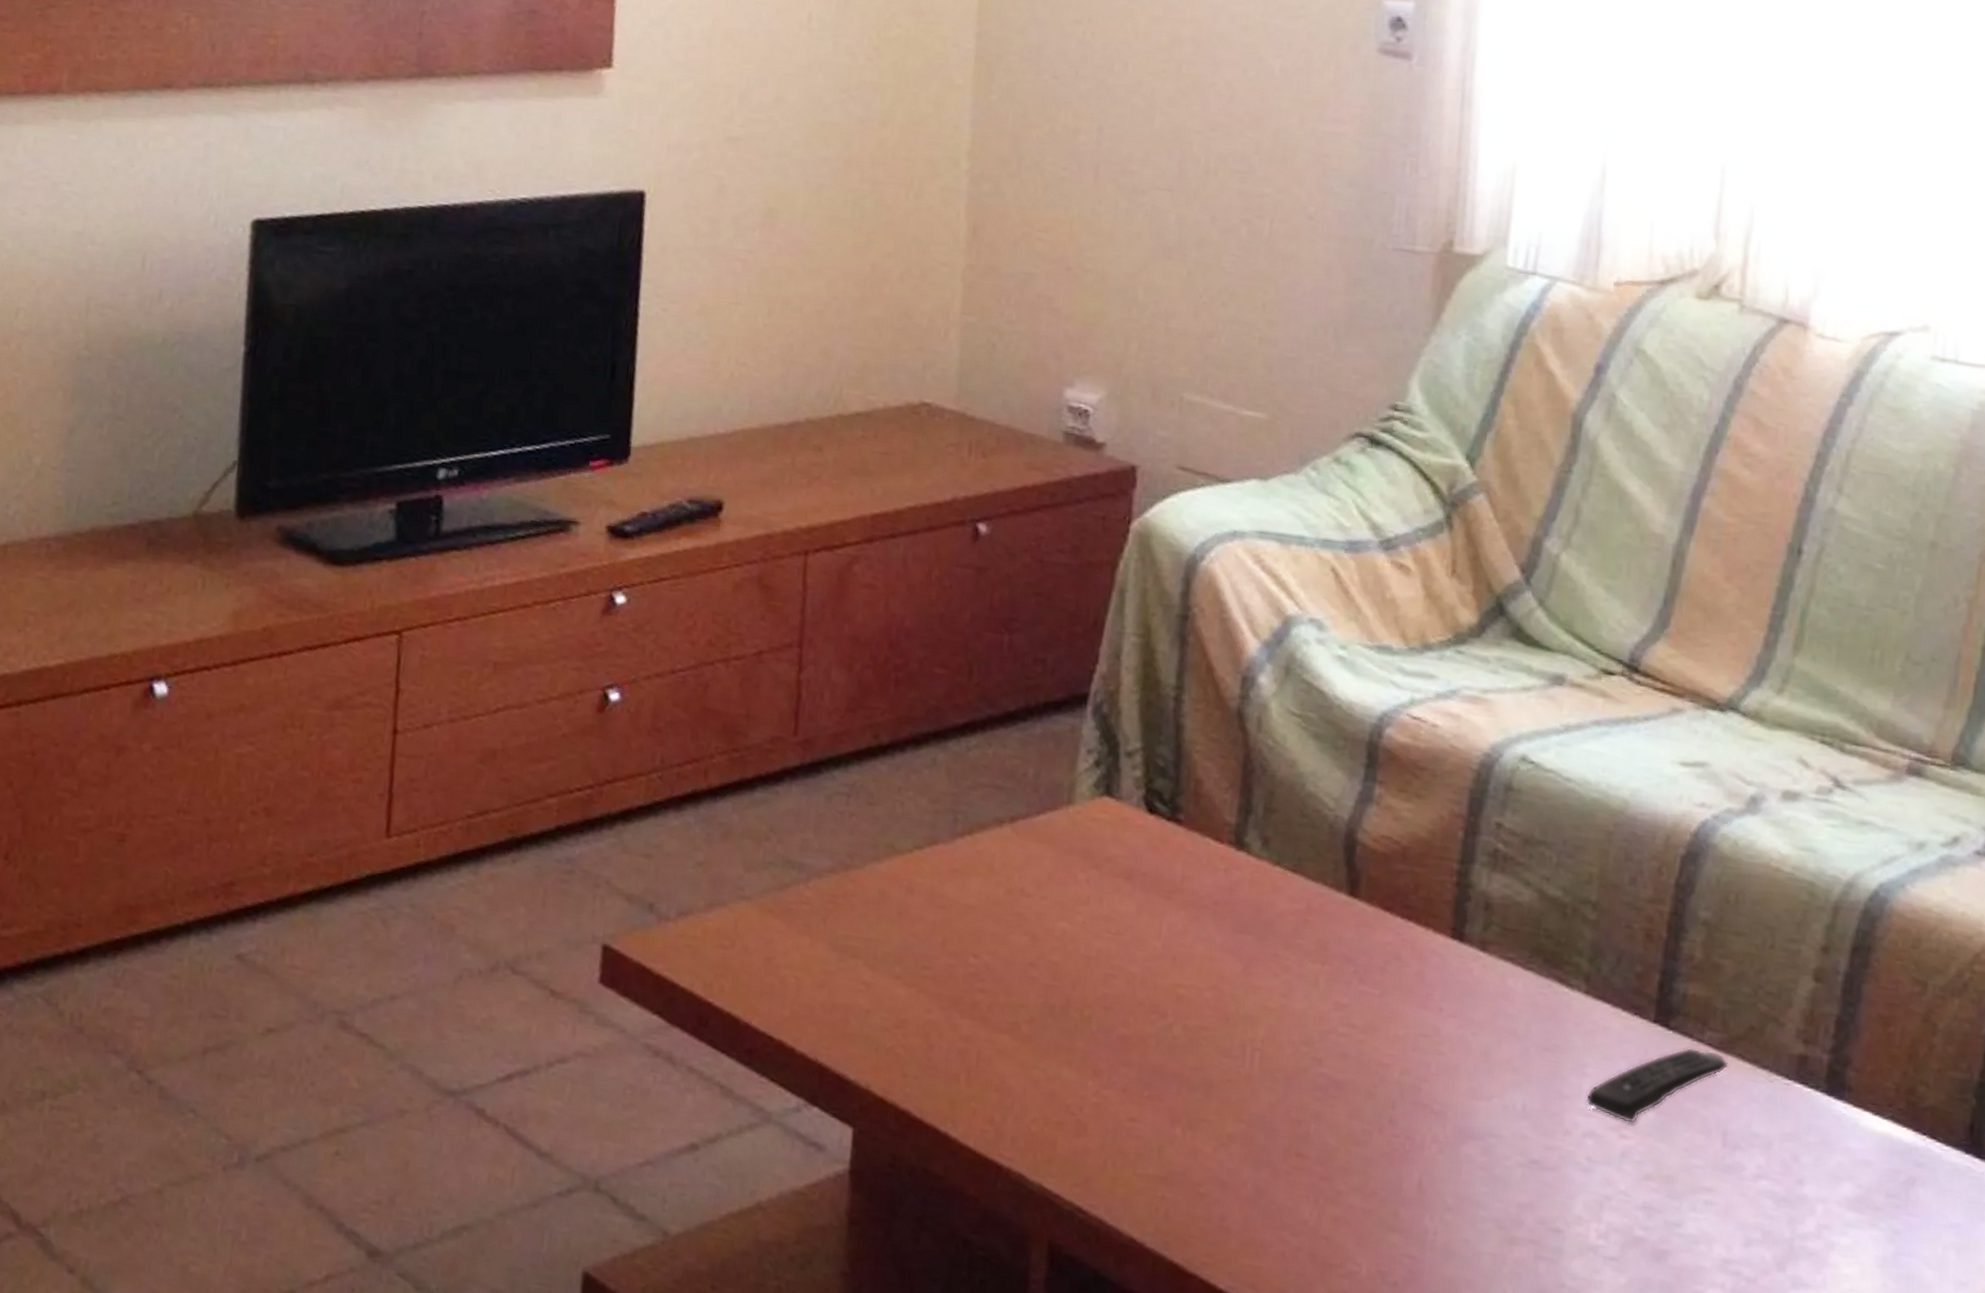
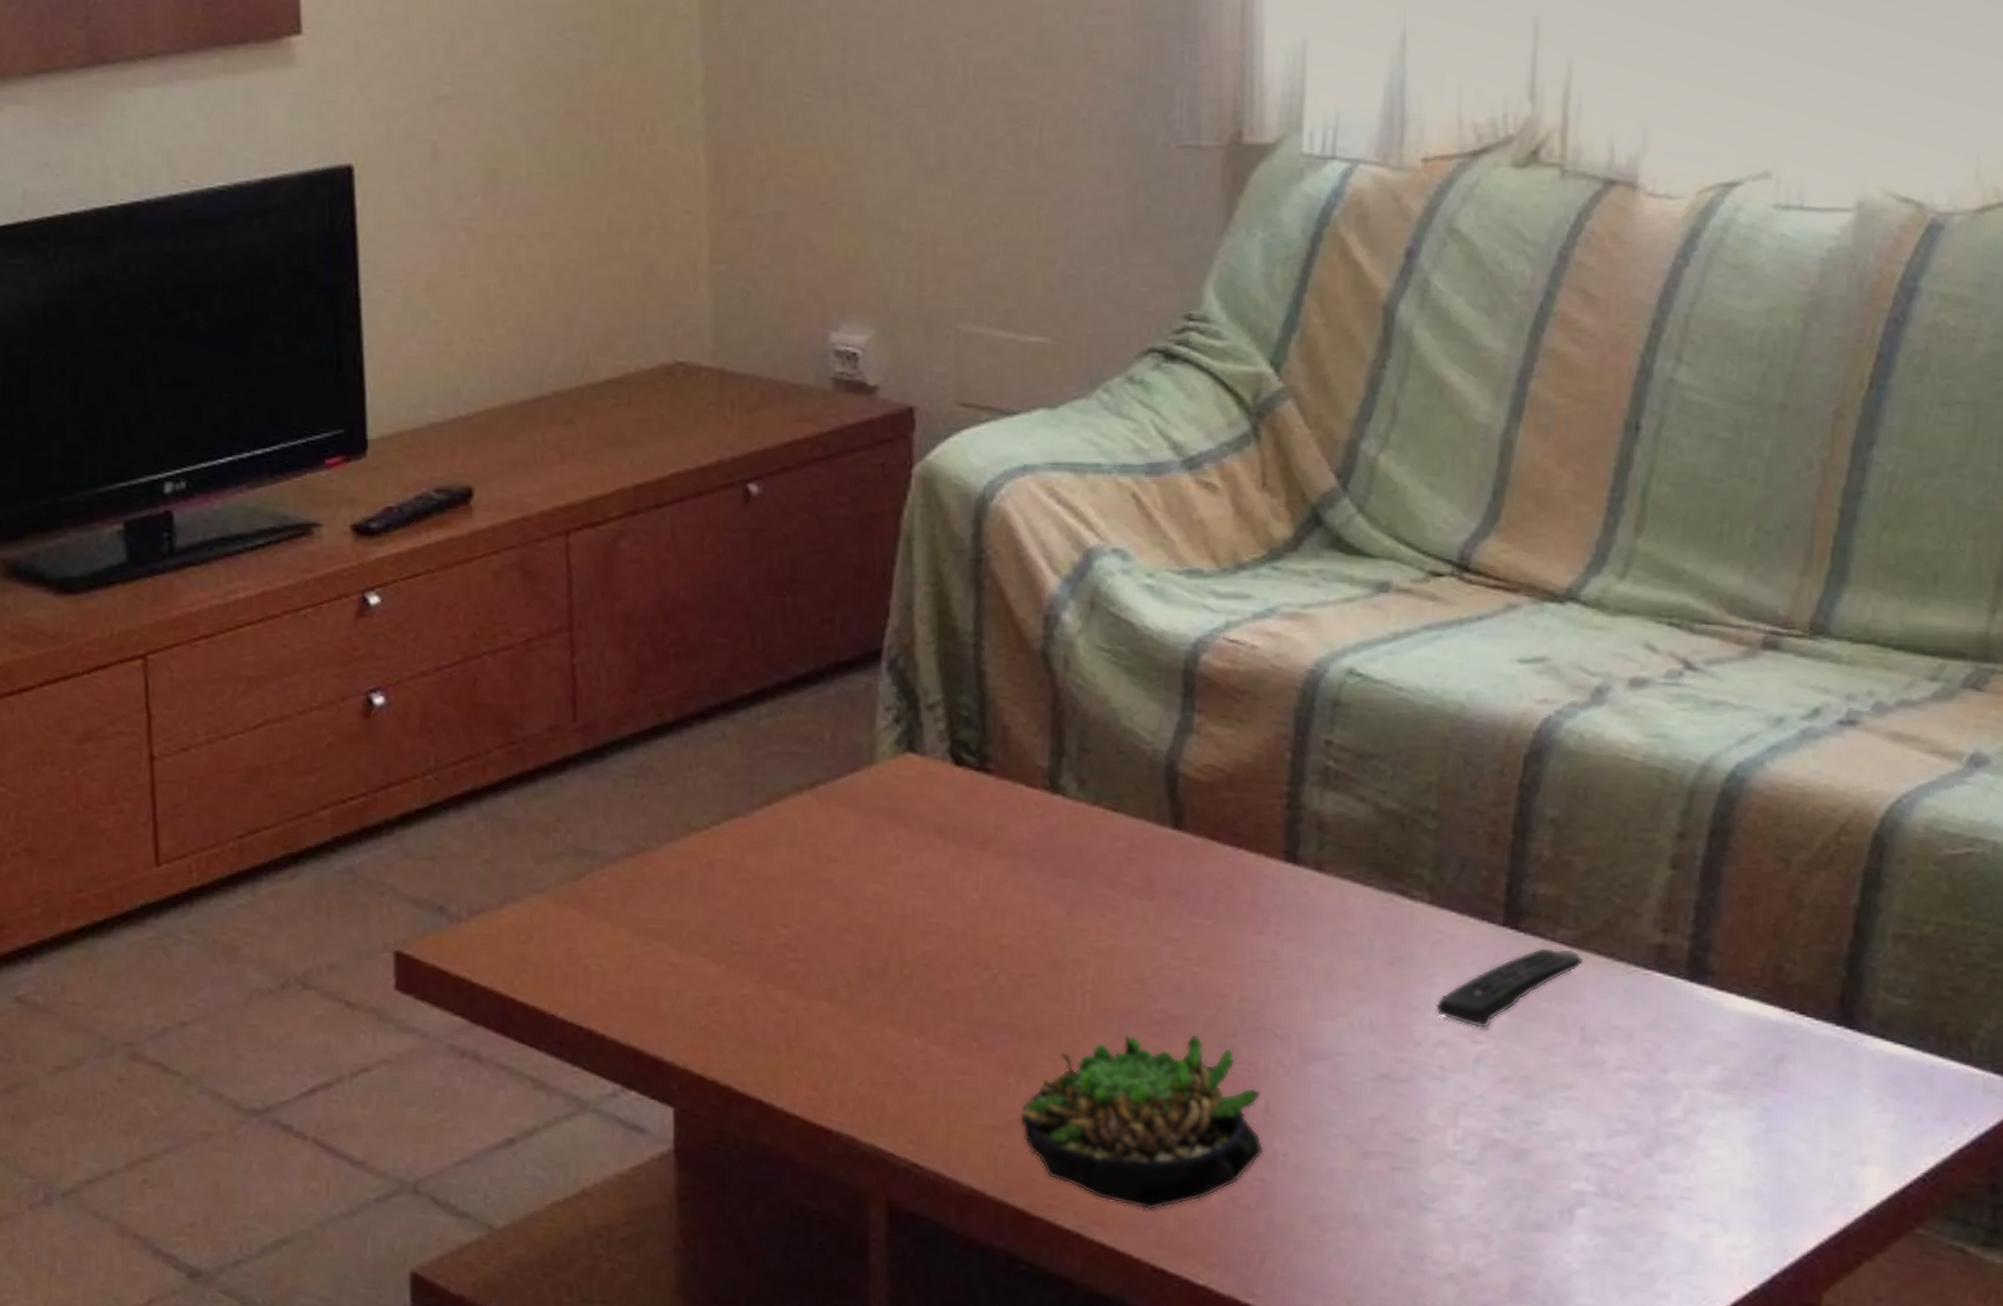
succulent plant: none [1182,1096,1415,1278] -> present [1019,1034,1263,1210]

